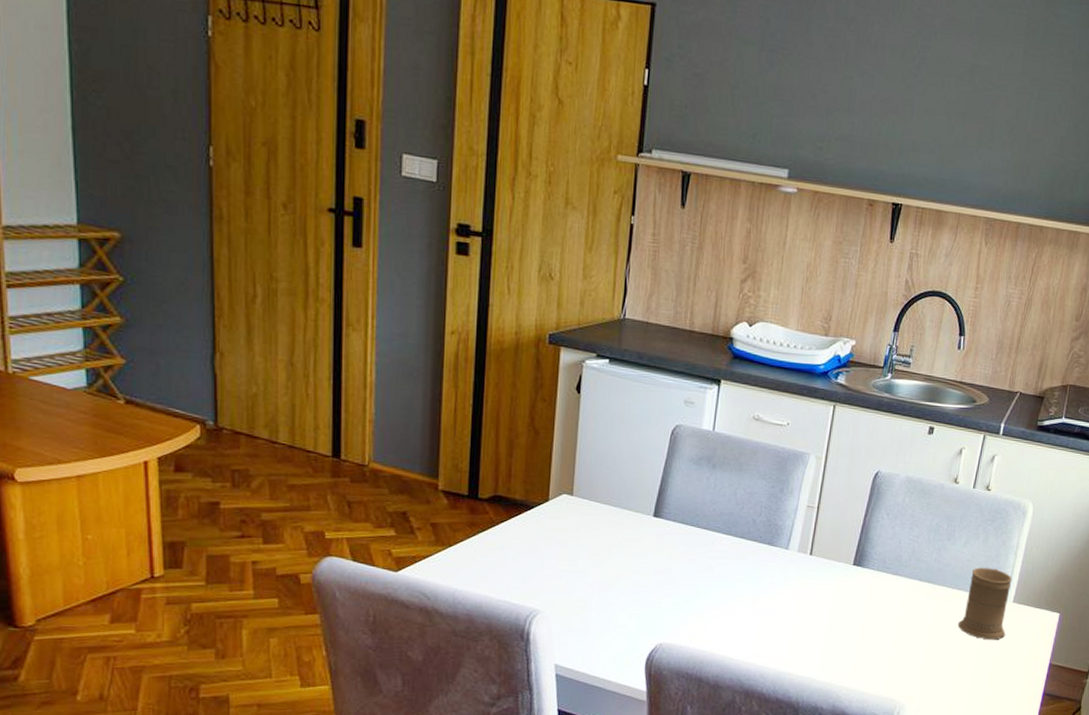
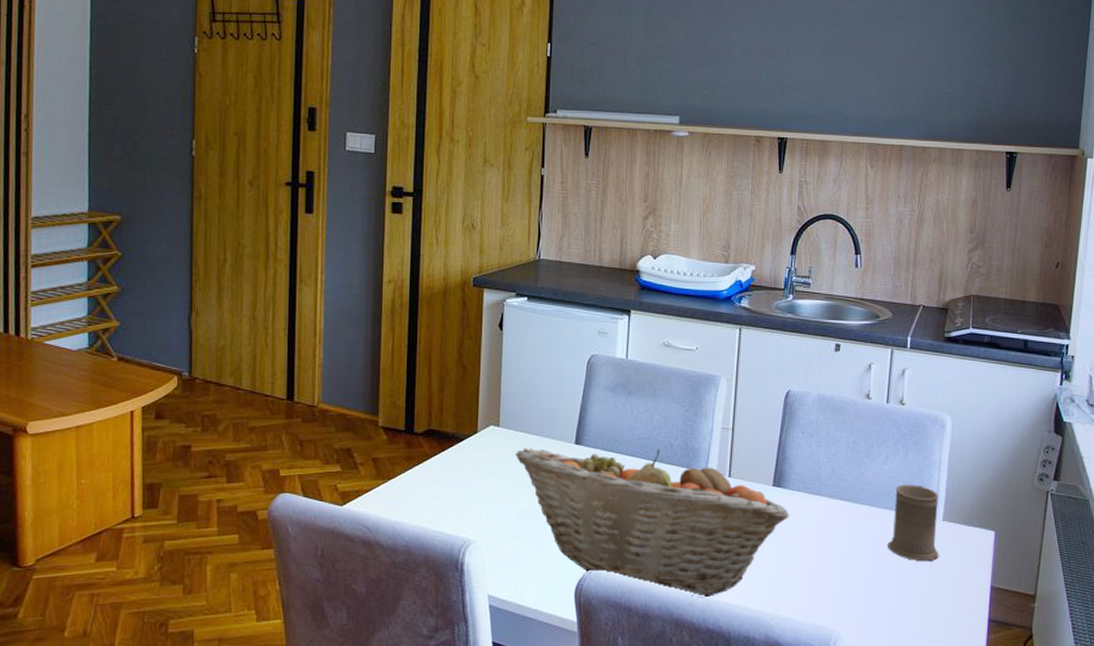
fruit basket: none [588,519,867,670] -> present [514,448,790,598]

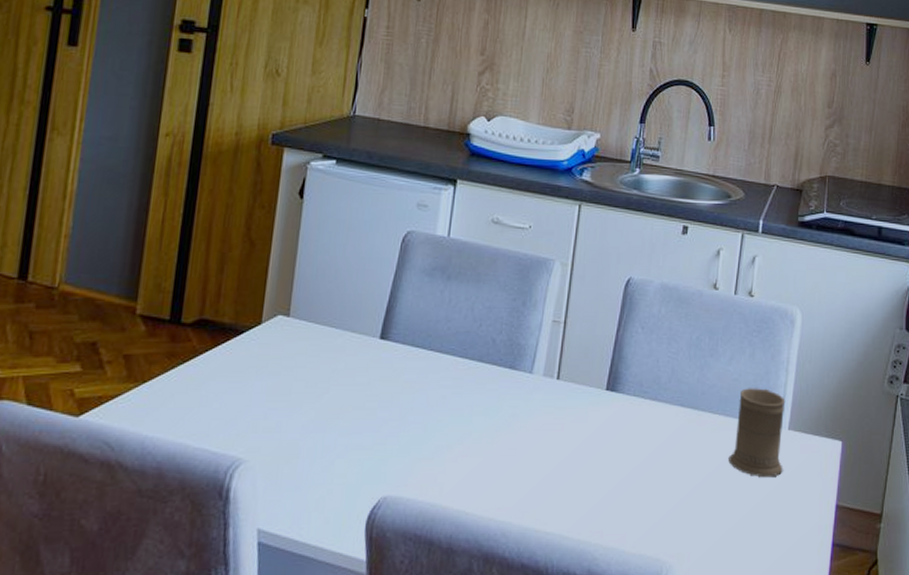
fruit basket: present [514,448,790,598] -> none [305,343,624,526]

